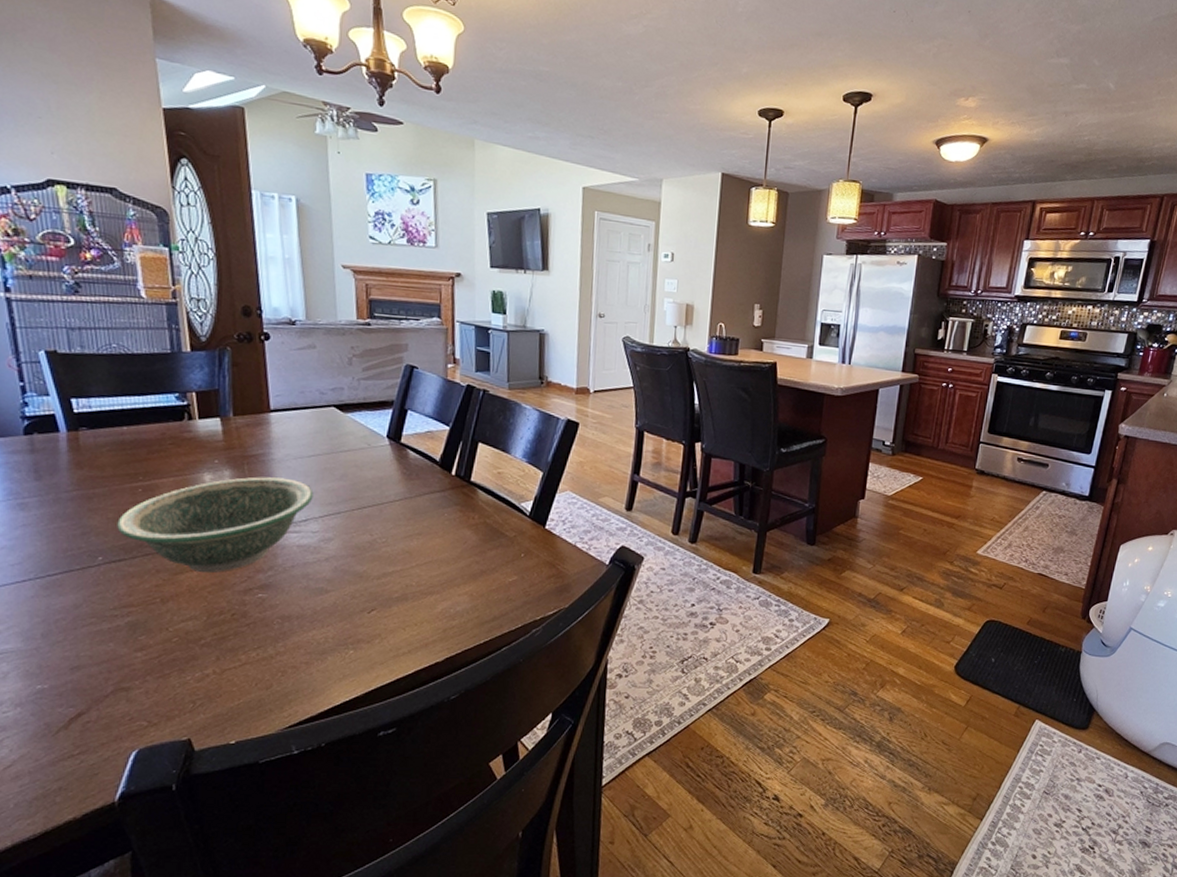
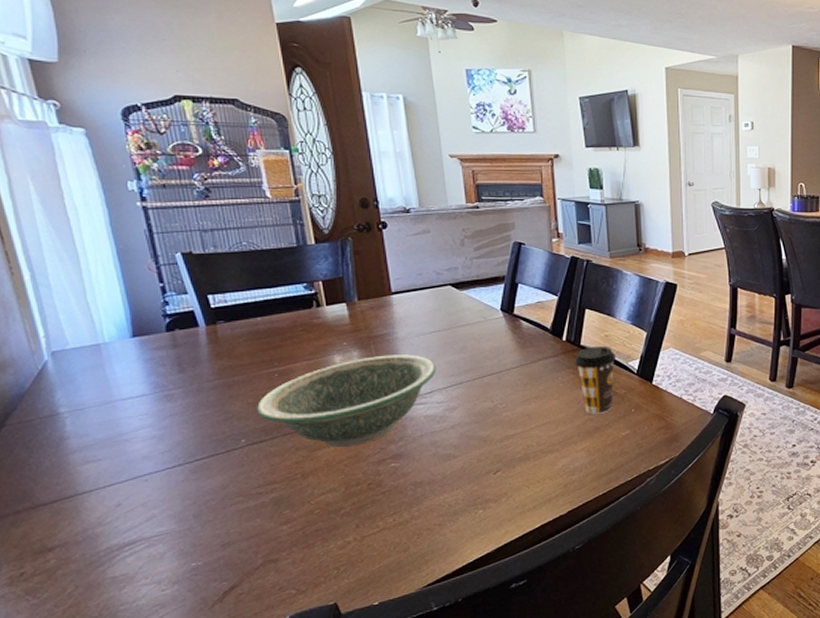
coffee cup: none [462,483,509,558] -> present [574,345,617,415]

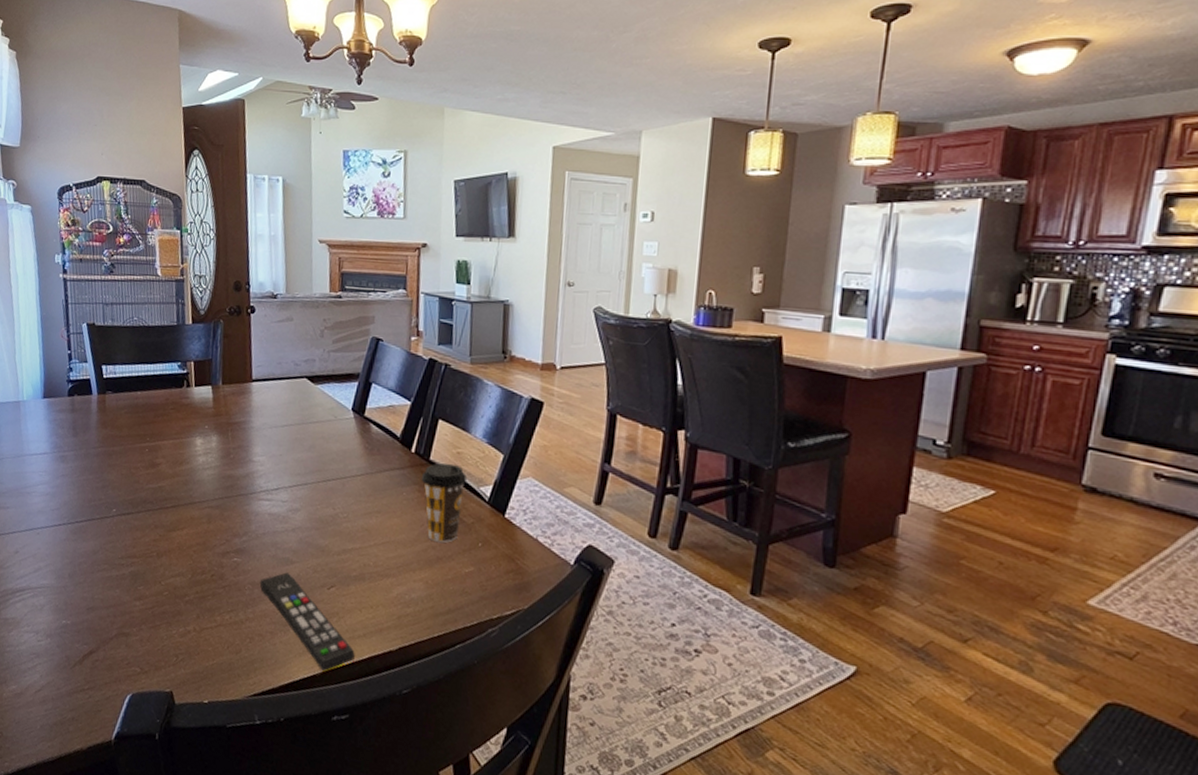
bowl: present [257,354,437,448] -> none [128,443,285,533]
remote control: none [422,467,527,548] -> present [259,572,355,672]

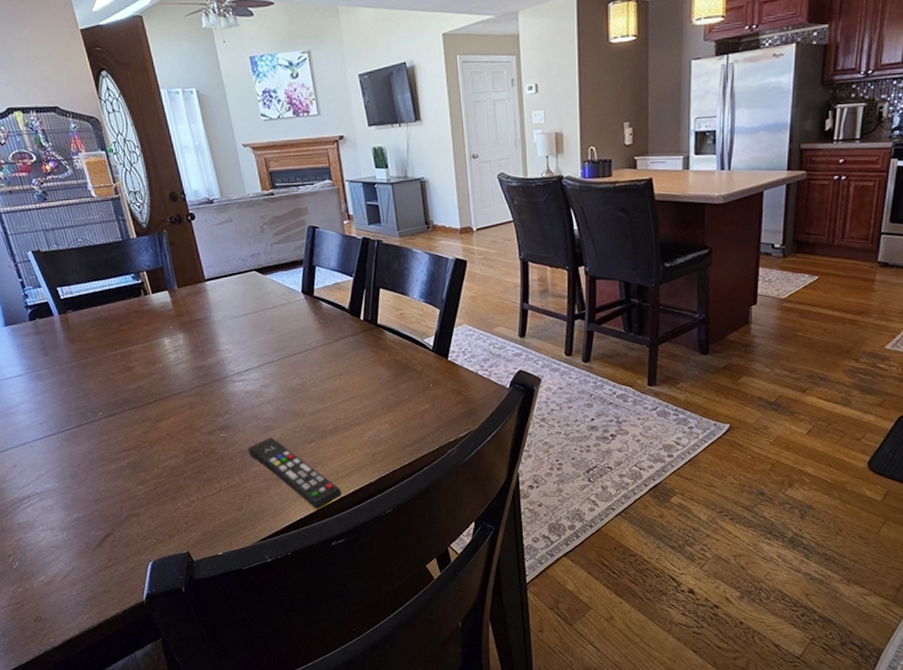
coffee cup: present [421,463,468,543] -> none [372,324,412,390]

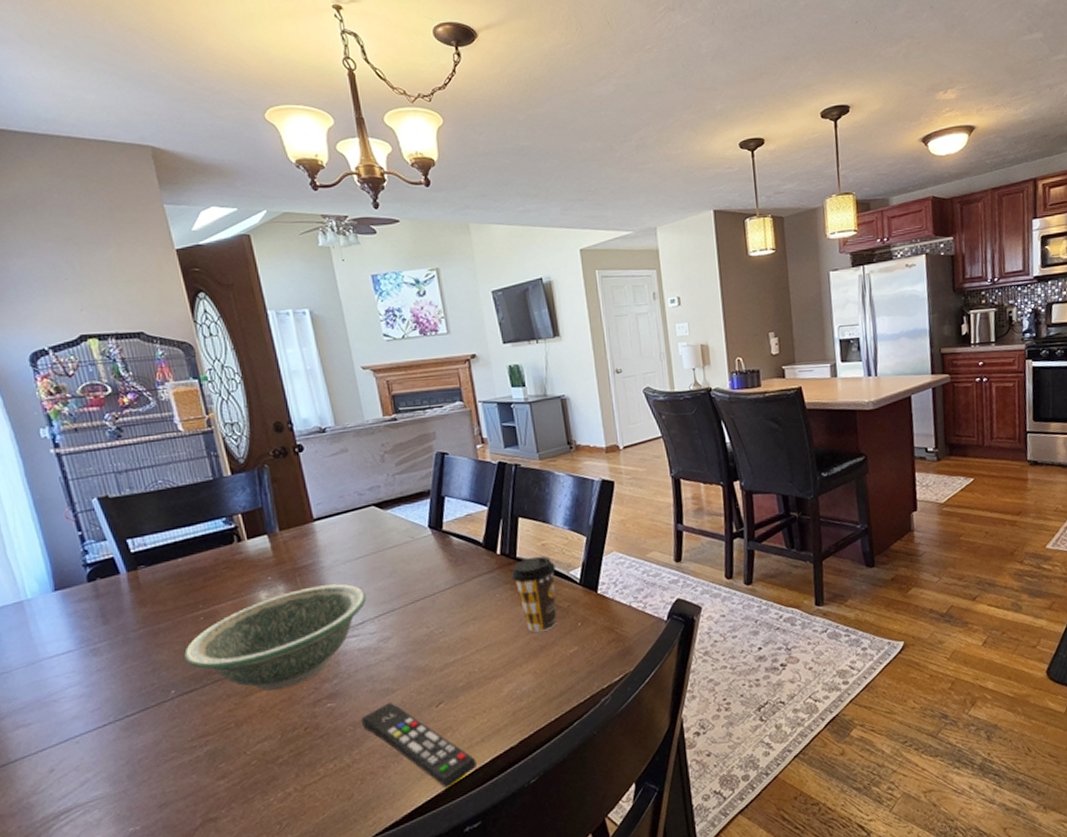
bowl: none [107,336,251,420] -> present [184,584,367,692]
coffee cup: none [372,324,412,390] -> present [511,556,557,633]

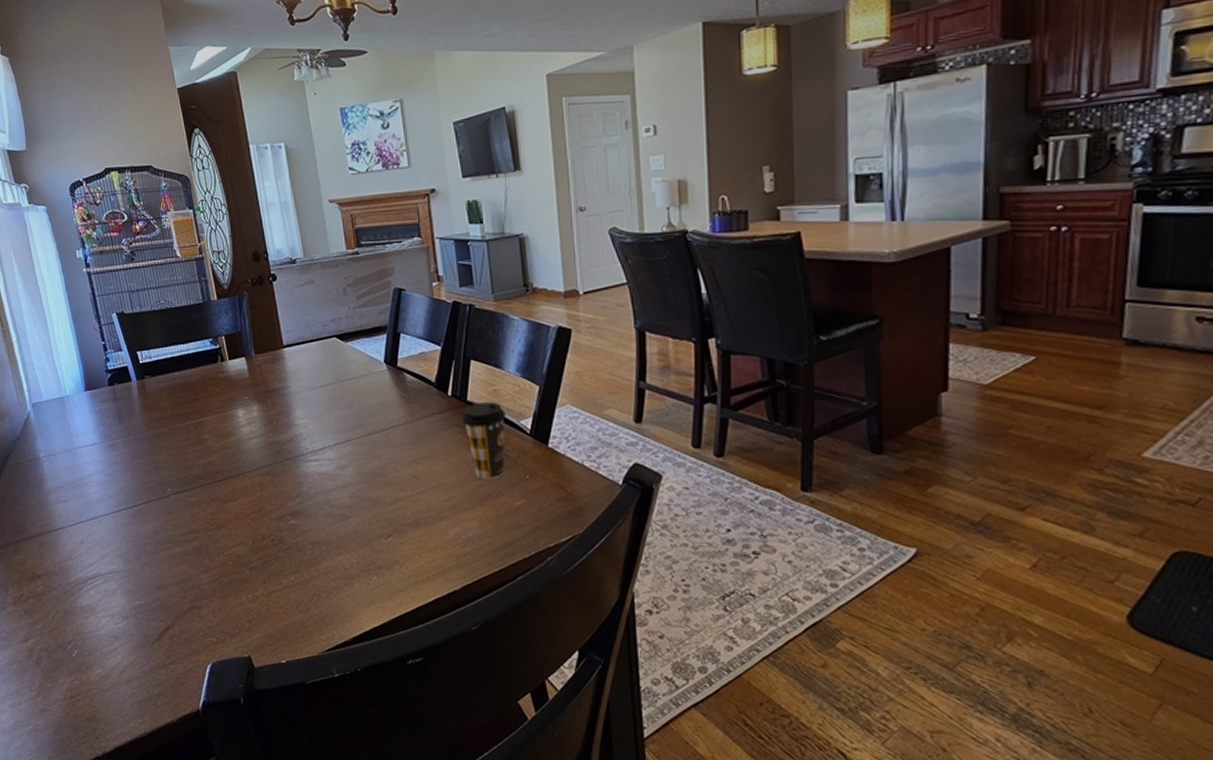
bowl: present [184,584,367,692] -> none [178,409,327,502]
remote control: present [361,702,477,789] -> none [318,528,421,619]

